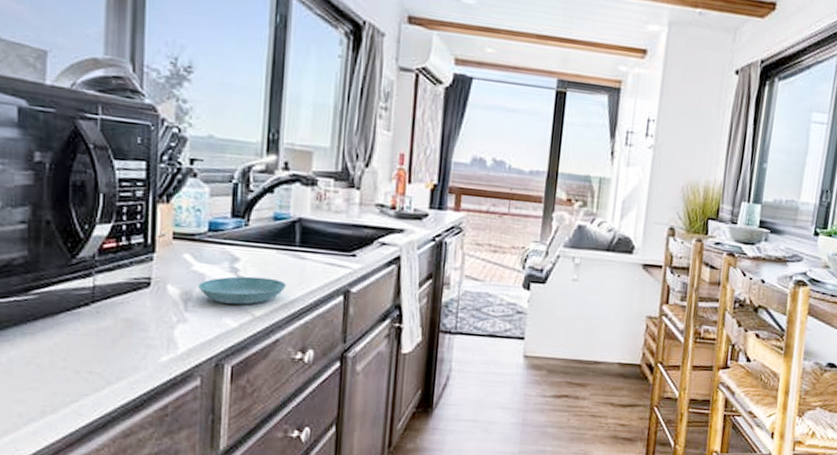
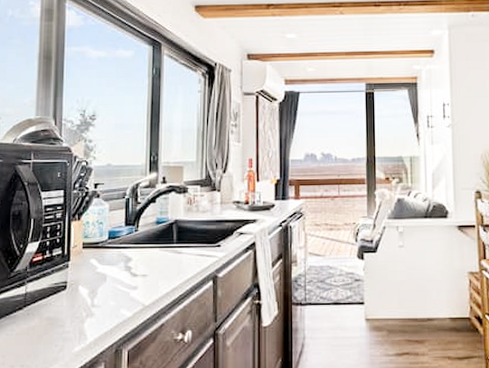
saucer: present [198,276,287,305] -> none [102,272,168,297]

